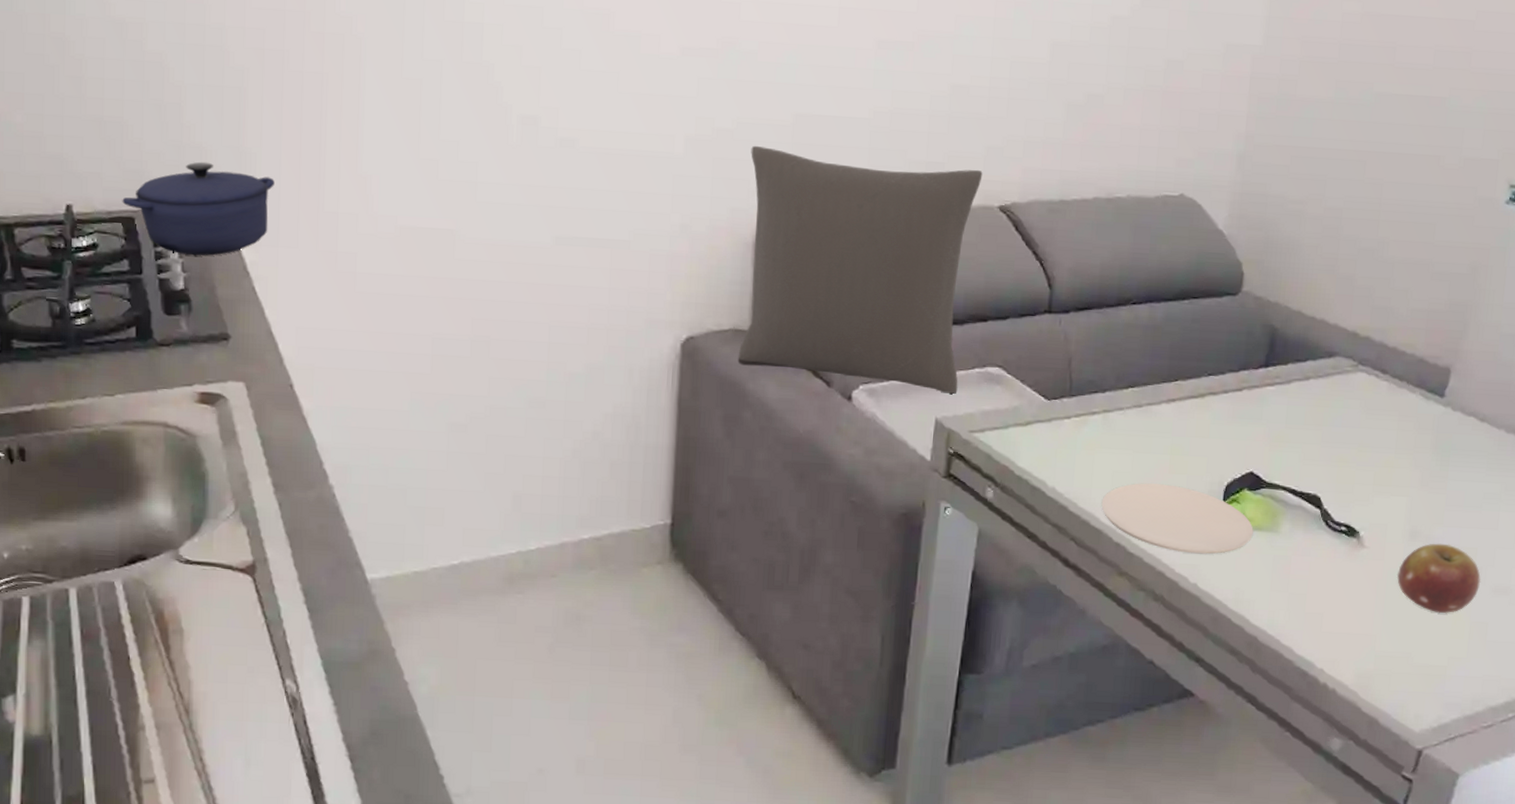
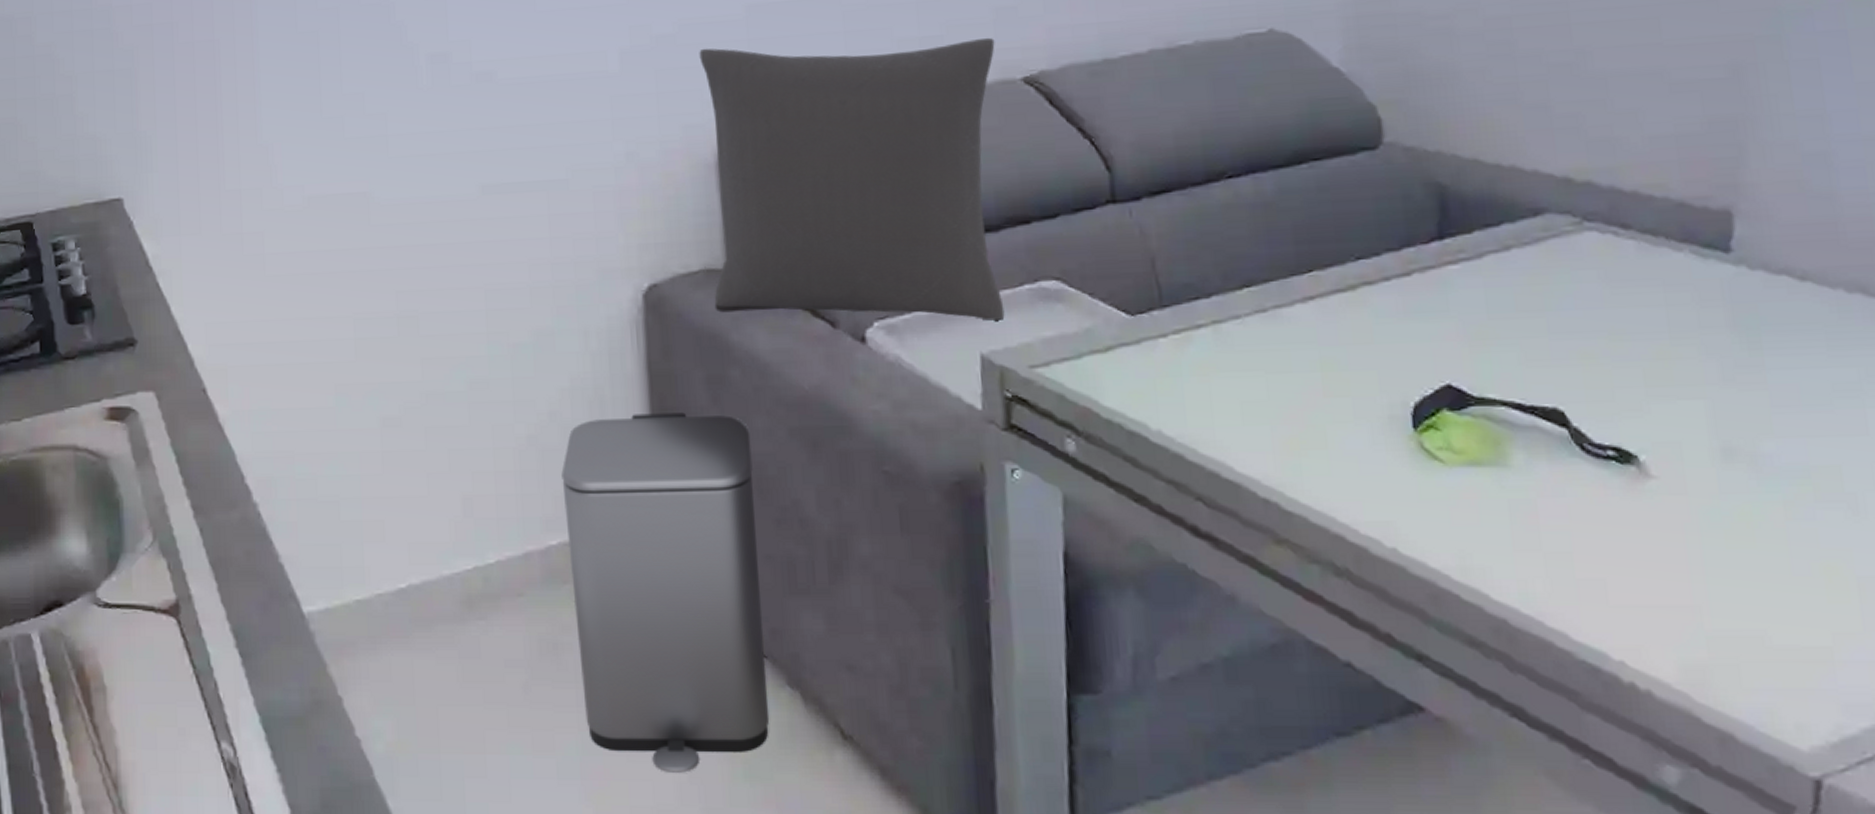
cooking pot: present [122,161,275,256] -> none [19,152,172,256]
pedal bin: none [597,440,753,718] -> present [561,412,770,773]
plate: present [1101,483,1254,555] -> none [1232,412,1470,506]
fruit: present [1396,543,1481,614] -> none [1714,462,1860,568]

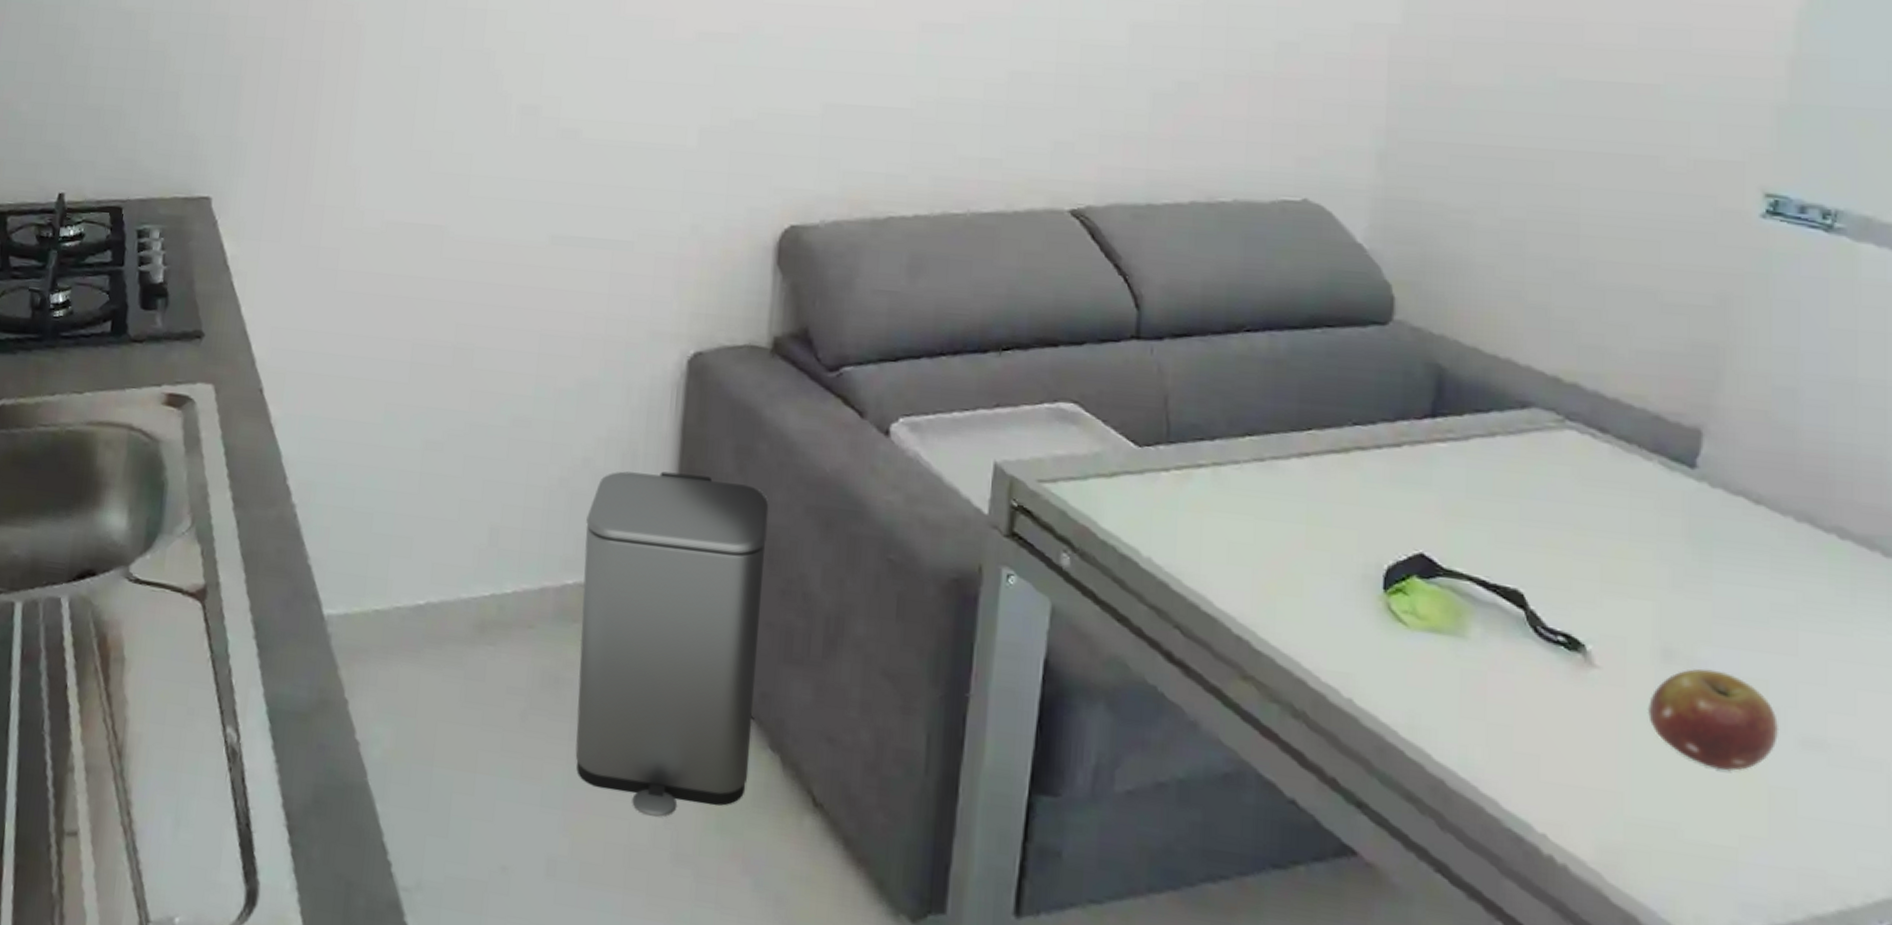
pillow: present [699,37,1005,321] -> none [753,138,1049,433]
fruit: none [1714,462,1860,568] -> present [1647,668,1780,771]

